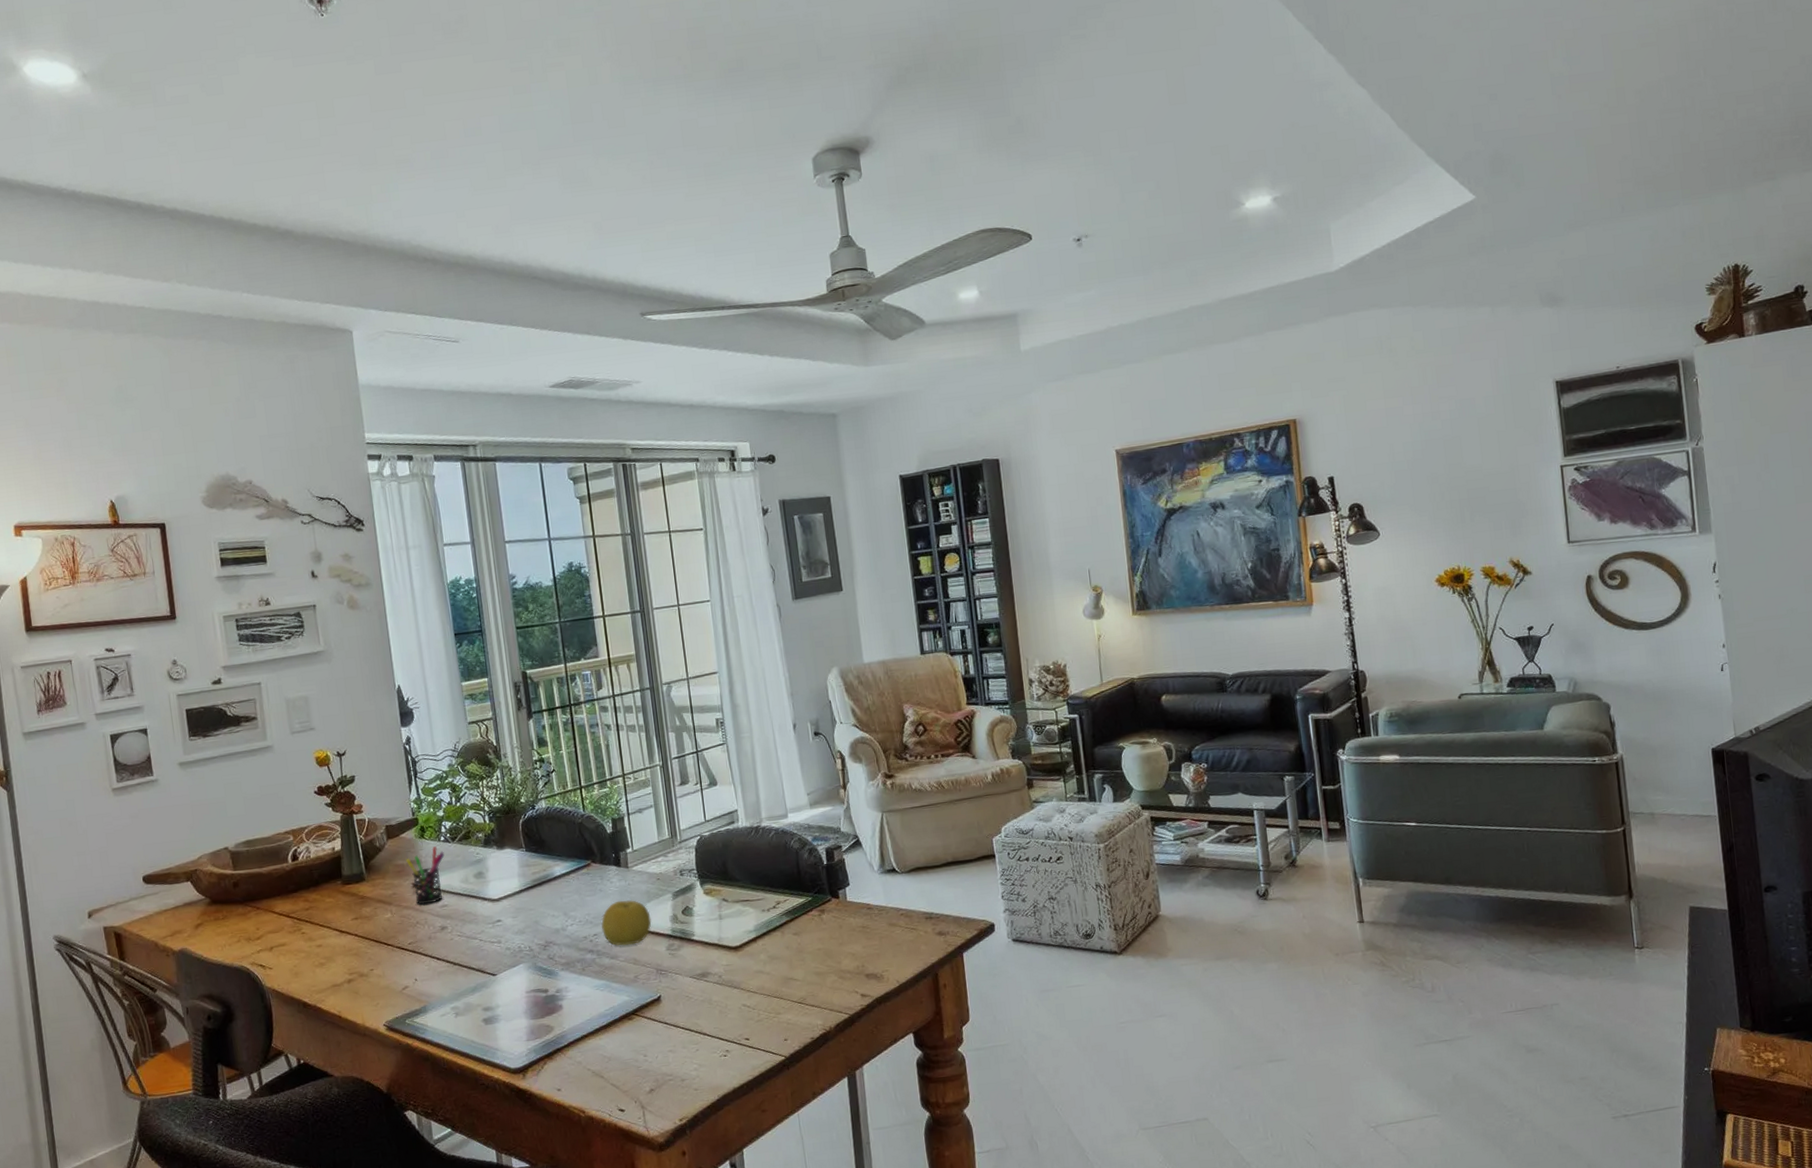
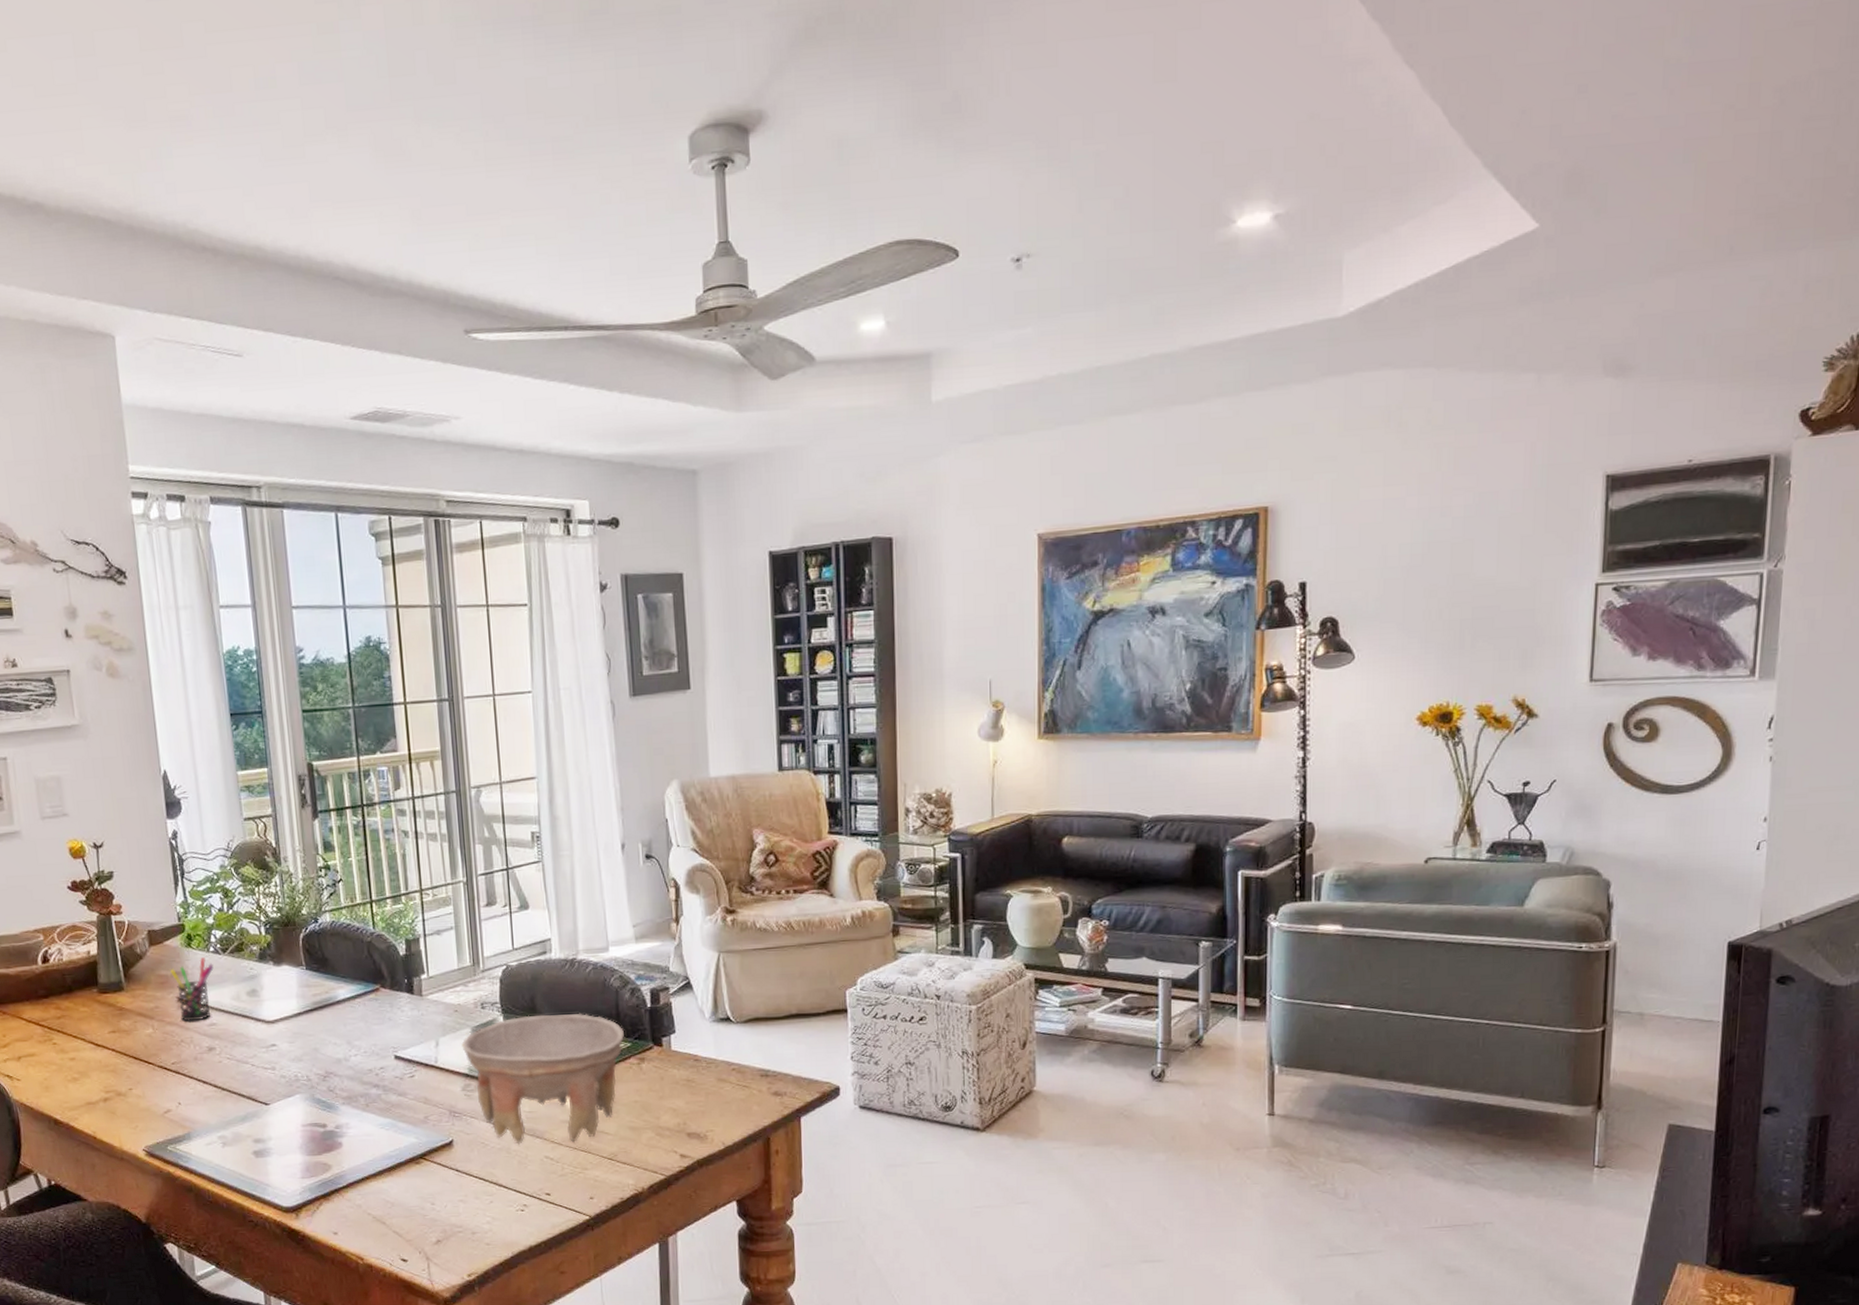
fruit: present [601,899,652,946] -> none [389,1031,446,1082]
bowl: none [664,873,806,996] -> present [461,1013,624,1145]

